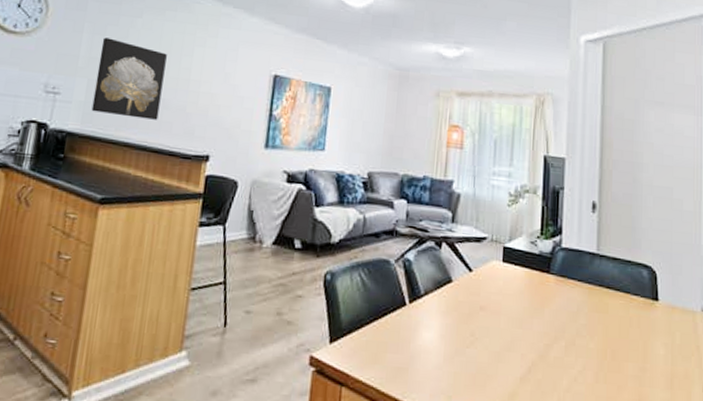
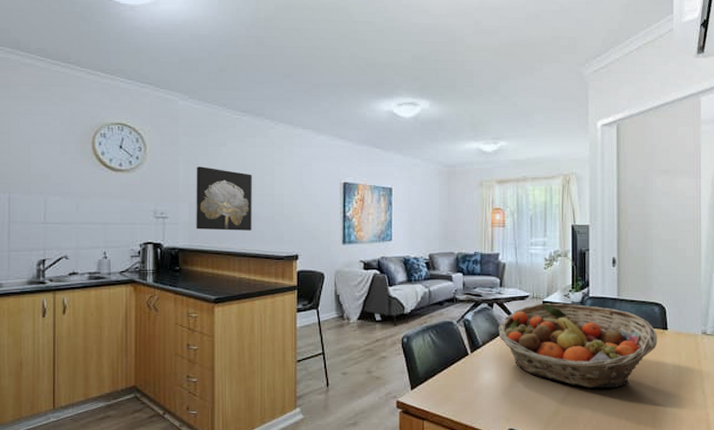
fruit basket: none [445,248,646,371] -> present [498,303,658,389]

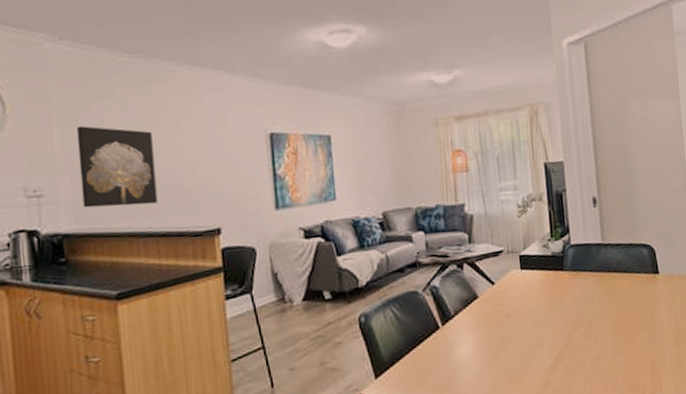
fruit basket: present [498,303,658,389] -> none [471,255,650,351]

